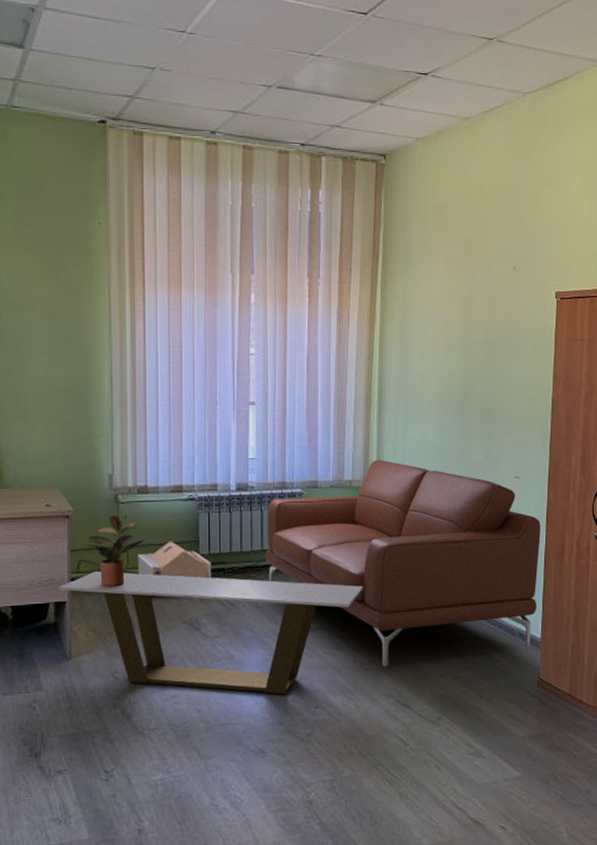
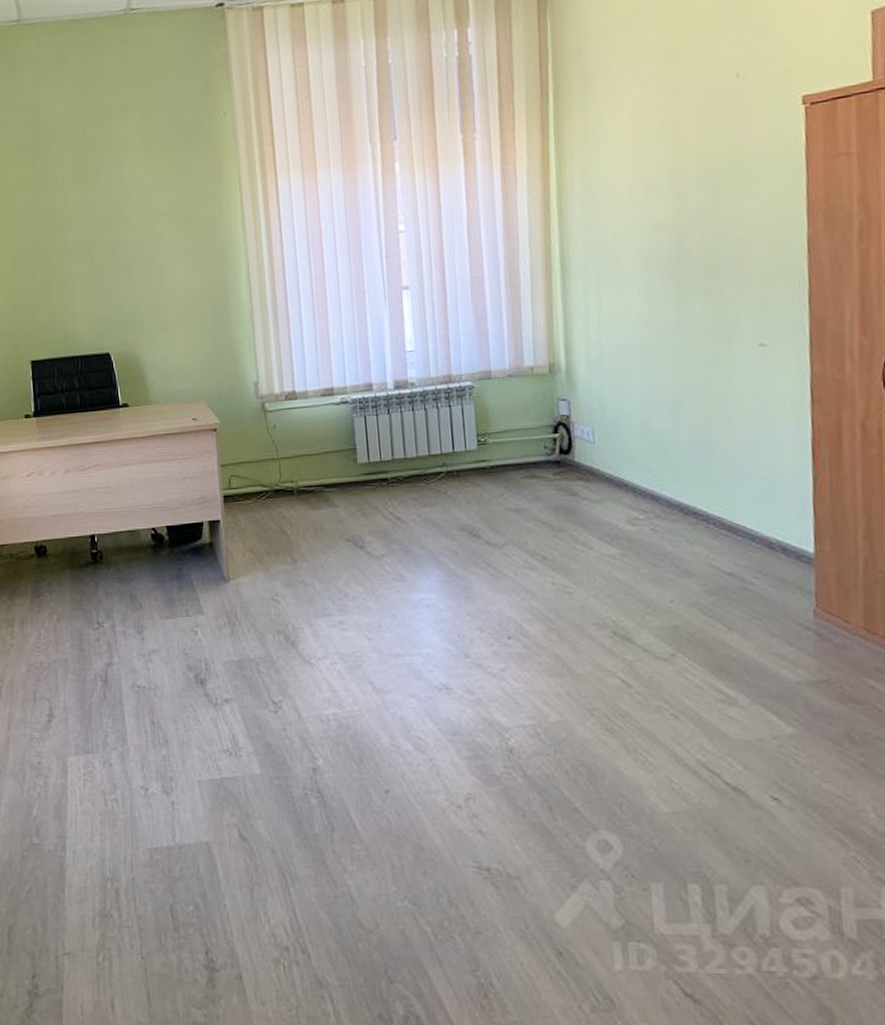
coffee table: present [59,571,363,695] -> none [211,486,559,622]
potted plant: present [86,514,146,587] -> none [235,424,298,503]
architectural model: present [138,541,212,579] -> none [291,450,374,491]
sofa: present [265,460,541,667] -> none [432,338,805,591]

